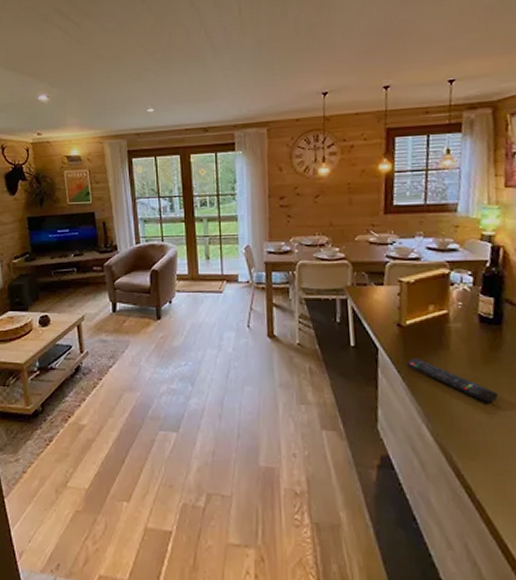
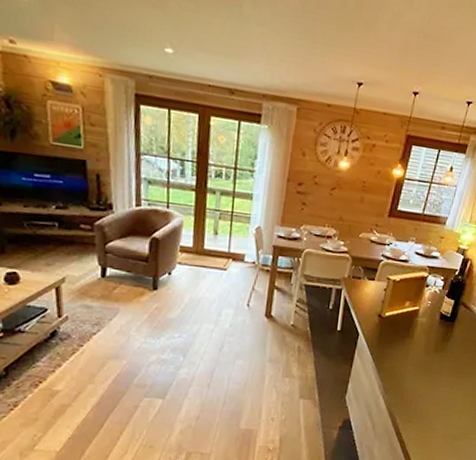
remote control: present [407,358,498,403] -> none [379,344,439,381]

